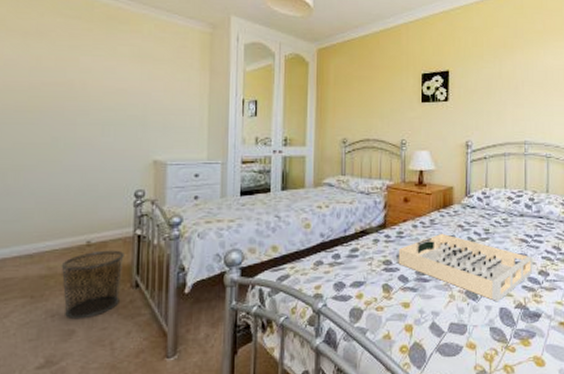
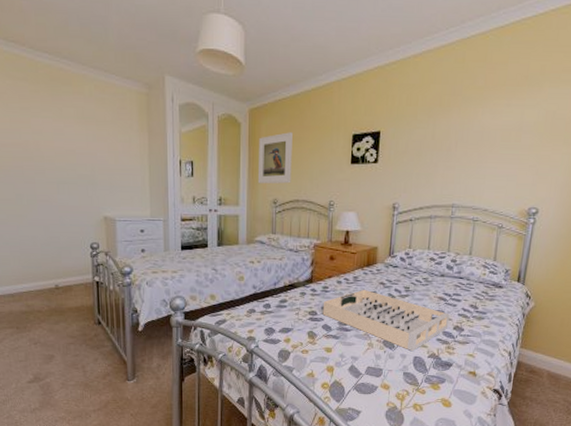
waste bin: present [61,250,124,320] -> none [37,293,87,347]
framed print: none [325,71,362,124] -> present [257,132,293,184]

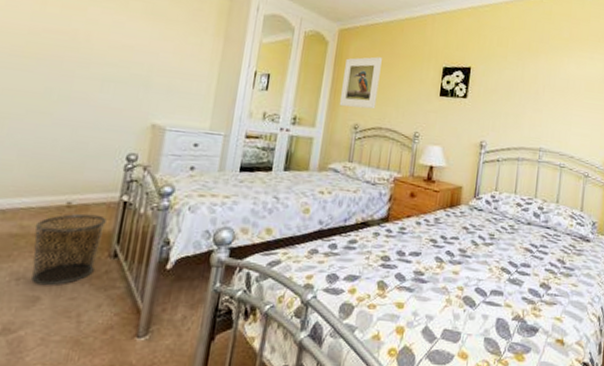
waste bin: none [37,293,87,347] -> present [32,213,107,286]
tray: present [322,289,450,352] -> none [397,233,536,312]

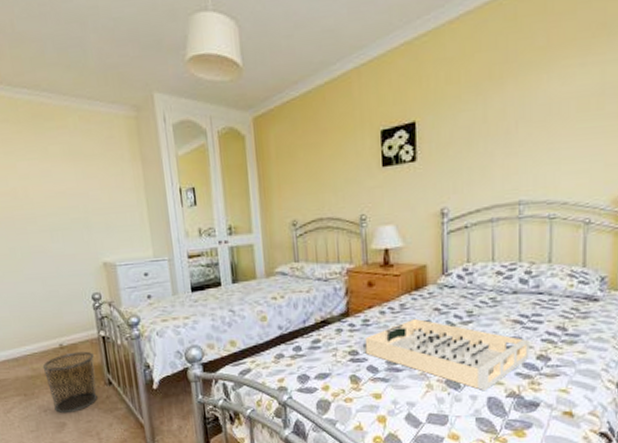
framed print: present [339,56,382,110] -> none [268,138,311,205]
tray: none [397,233,536,312] -> present [365,318,530,392]

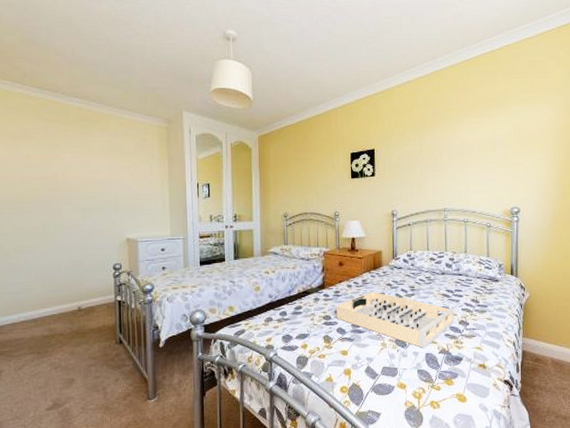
waste bin: present [42,351,98,414] -> none [59,313,109,370]

